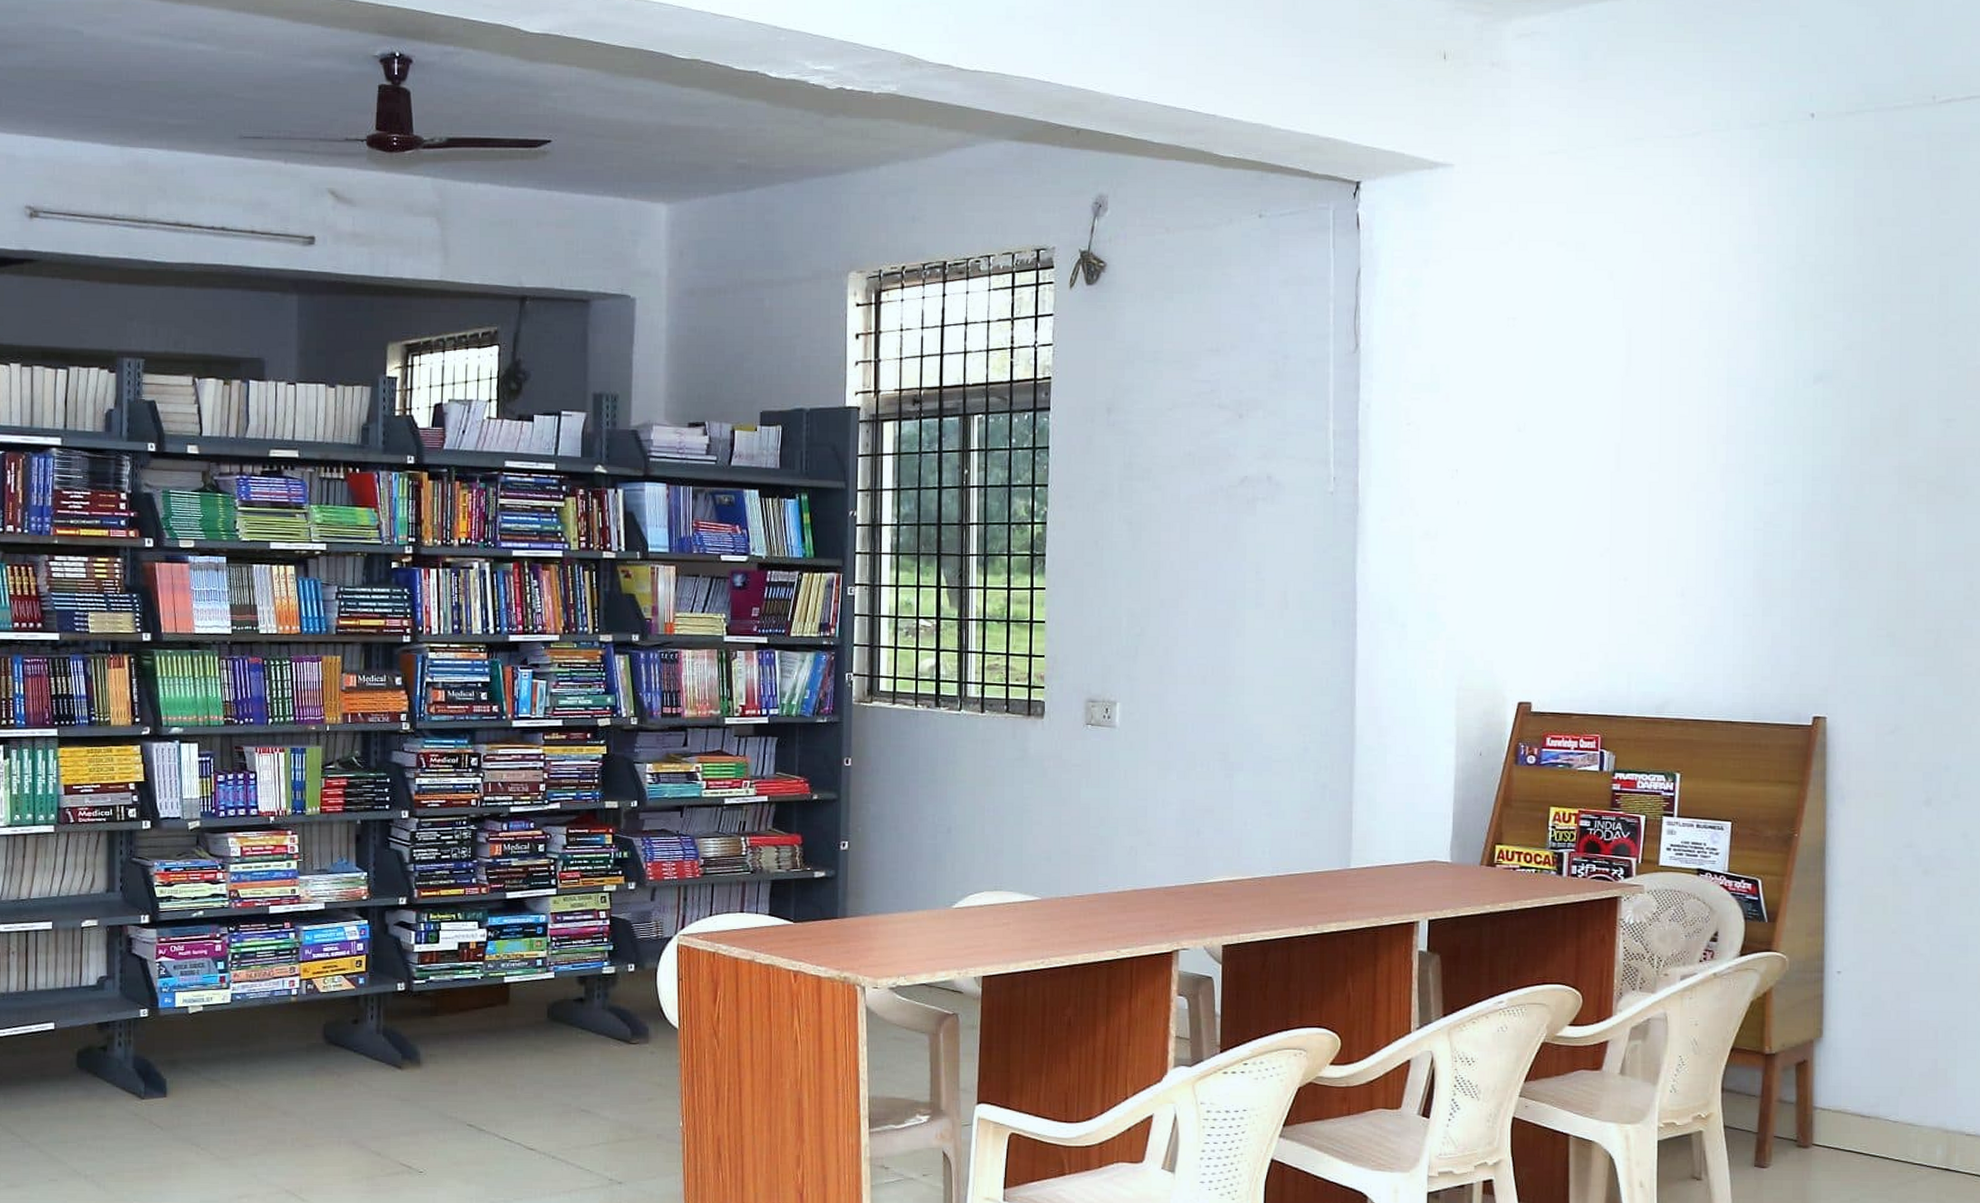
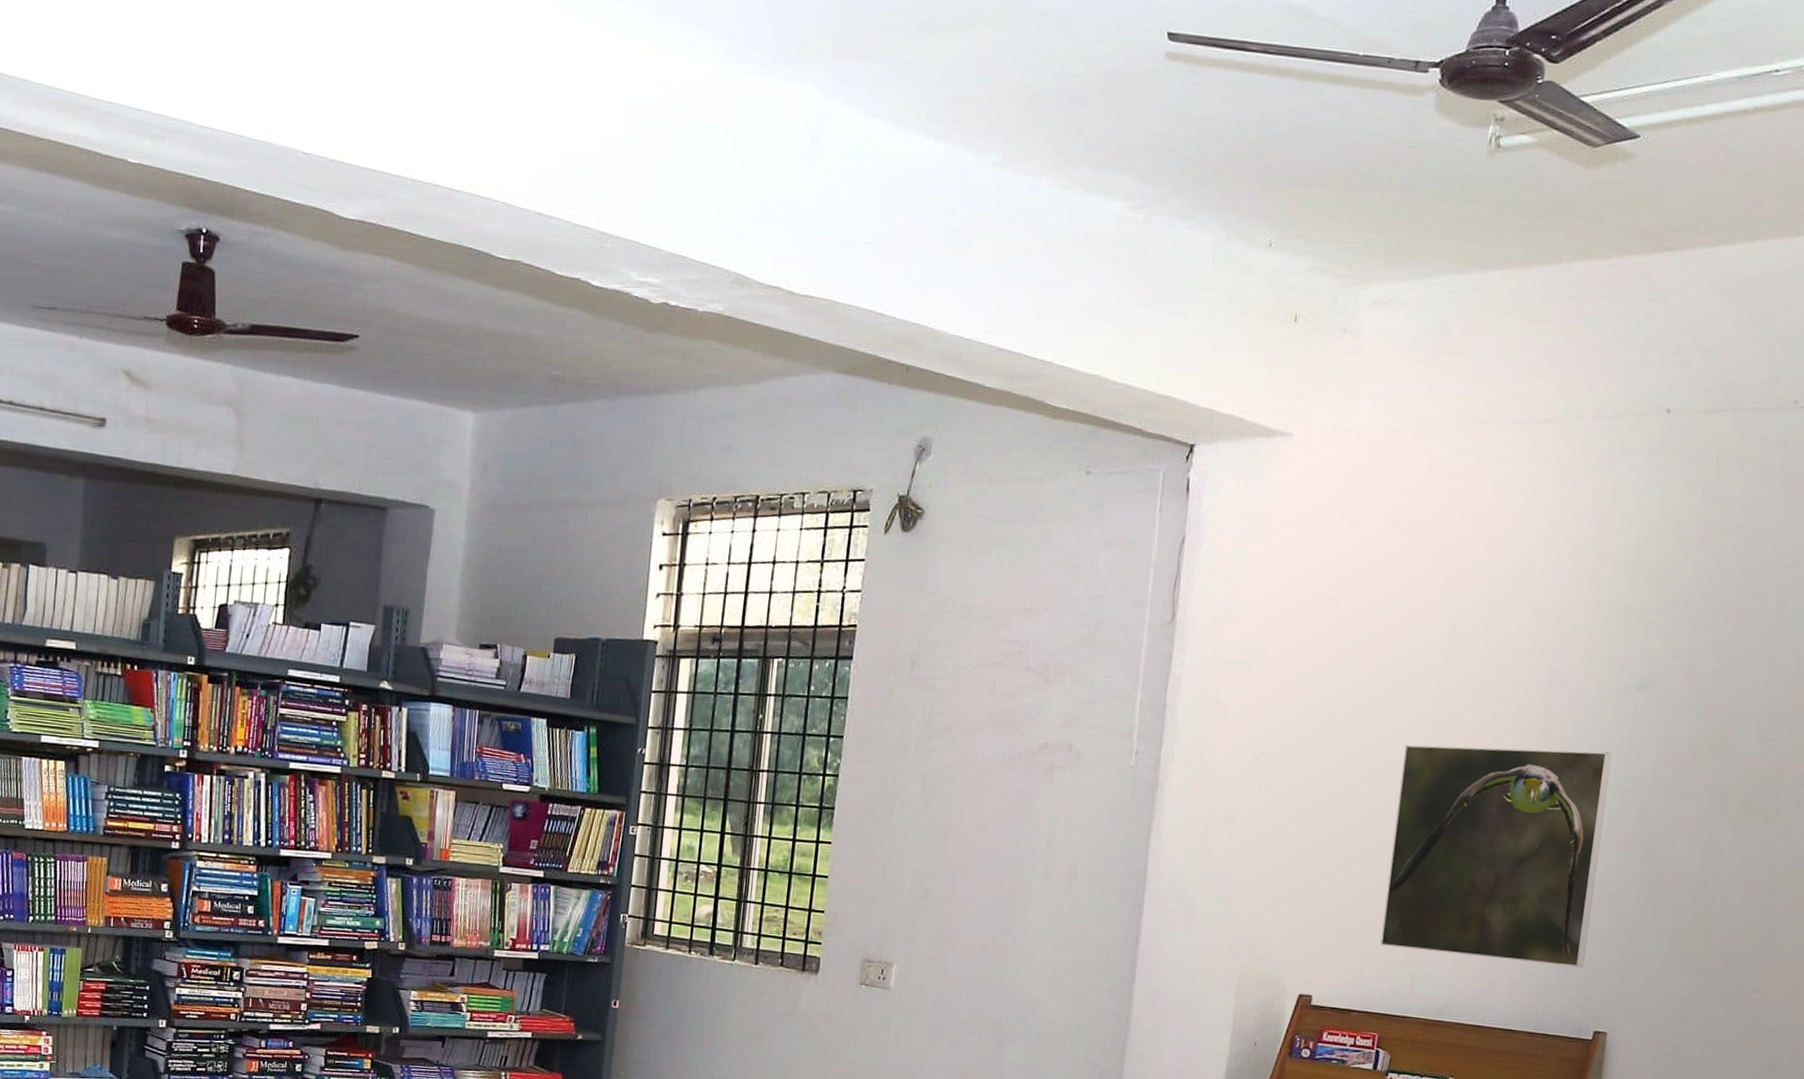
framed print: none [1593,444,1798,655] -> present [1380,744,1612,968]

